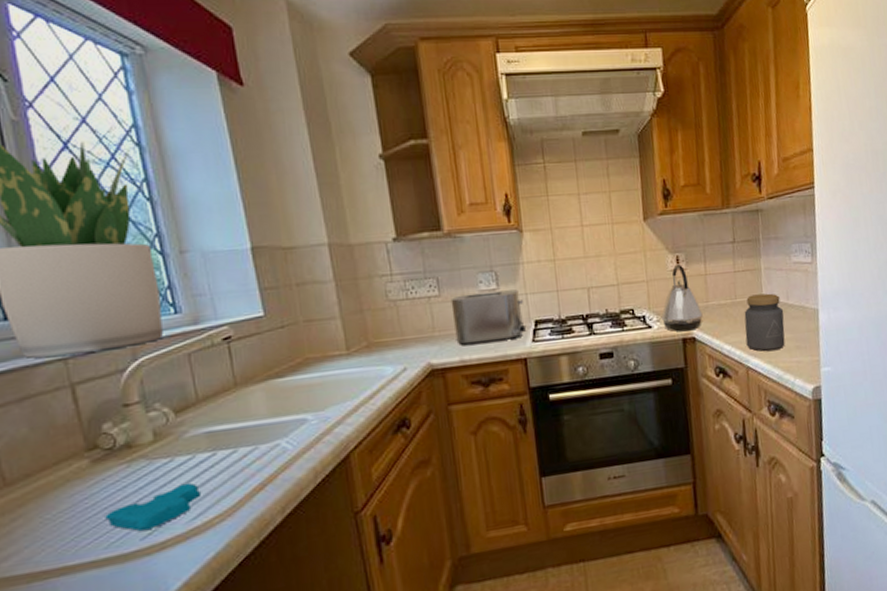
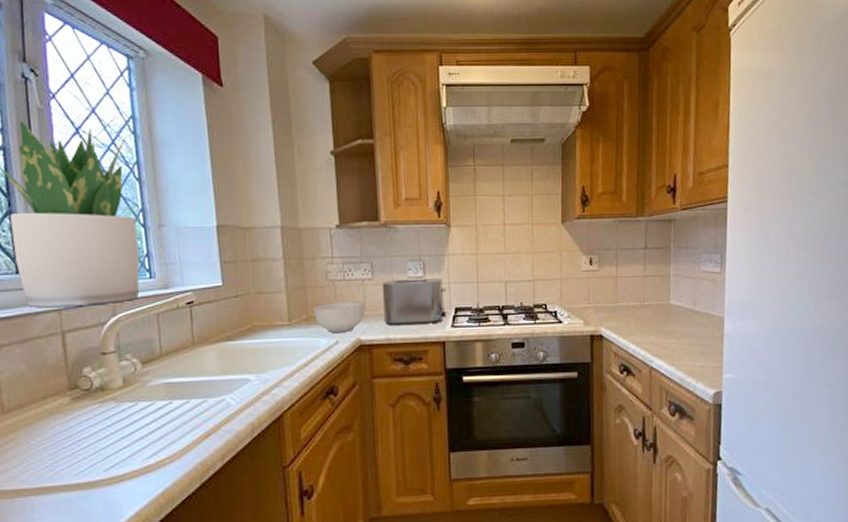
sponge: present [105,482,200,532] -> none [78,425,156,464]
bowl: none [373,321,434,360] -> present [313,302,365,334]
kettle: present [661,263,703,332] -> none [571,265,611,329]
jar: present [744,293,785,352] -> none [650,299,690,354]

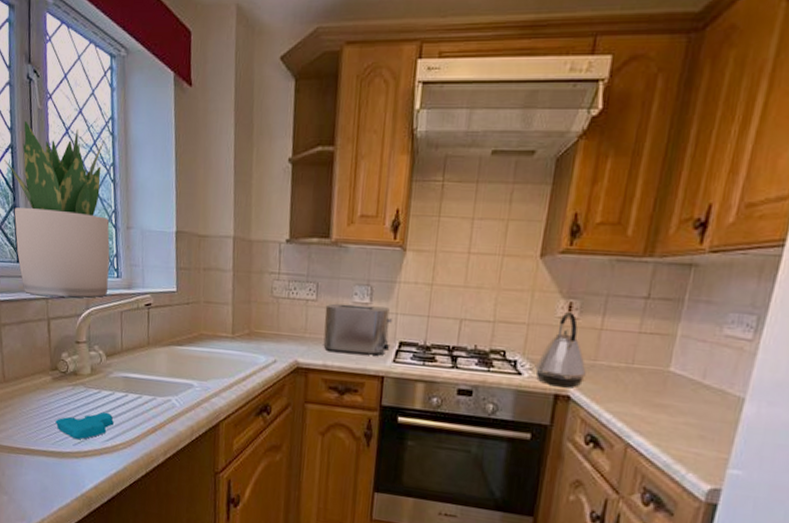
sponge: none [78,425,156,464] -> present [55,411,114,440]
bowl: present [313,302,365,334] -> none [255,320,306,353]
kettle: none [571,265,611,329] -> present [534,311,586,388]

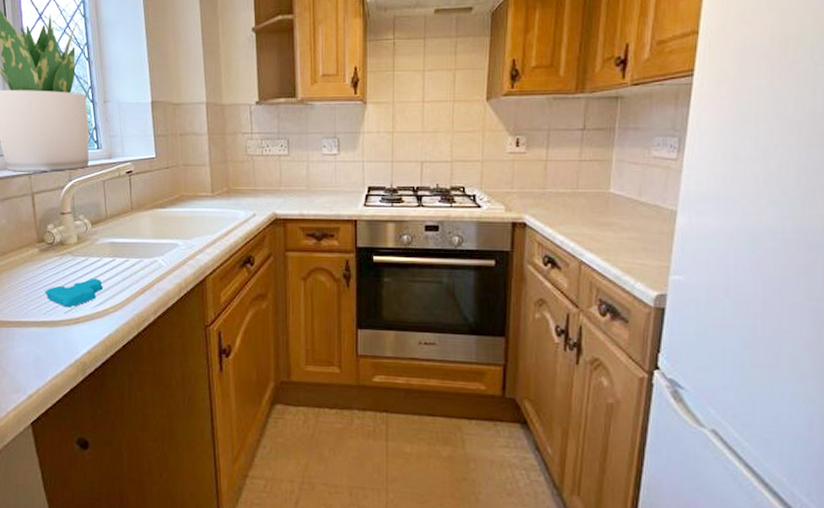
toaster: present [323,303,393,356] -> none [297,156,361,202]
kettle: present [534,311,586,388] -> none [491,146,538,216]

